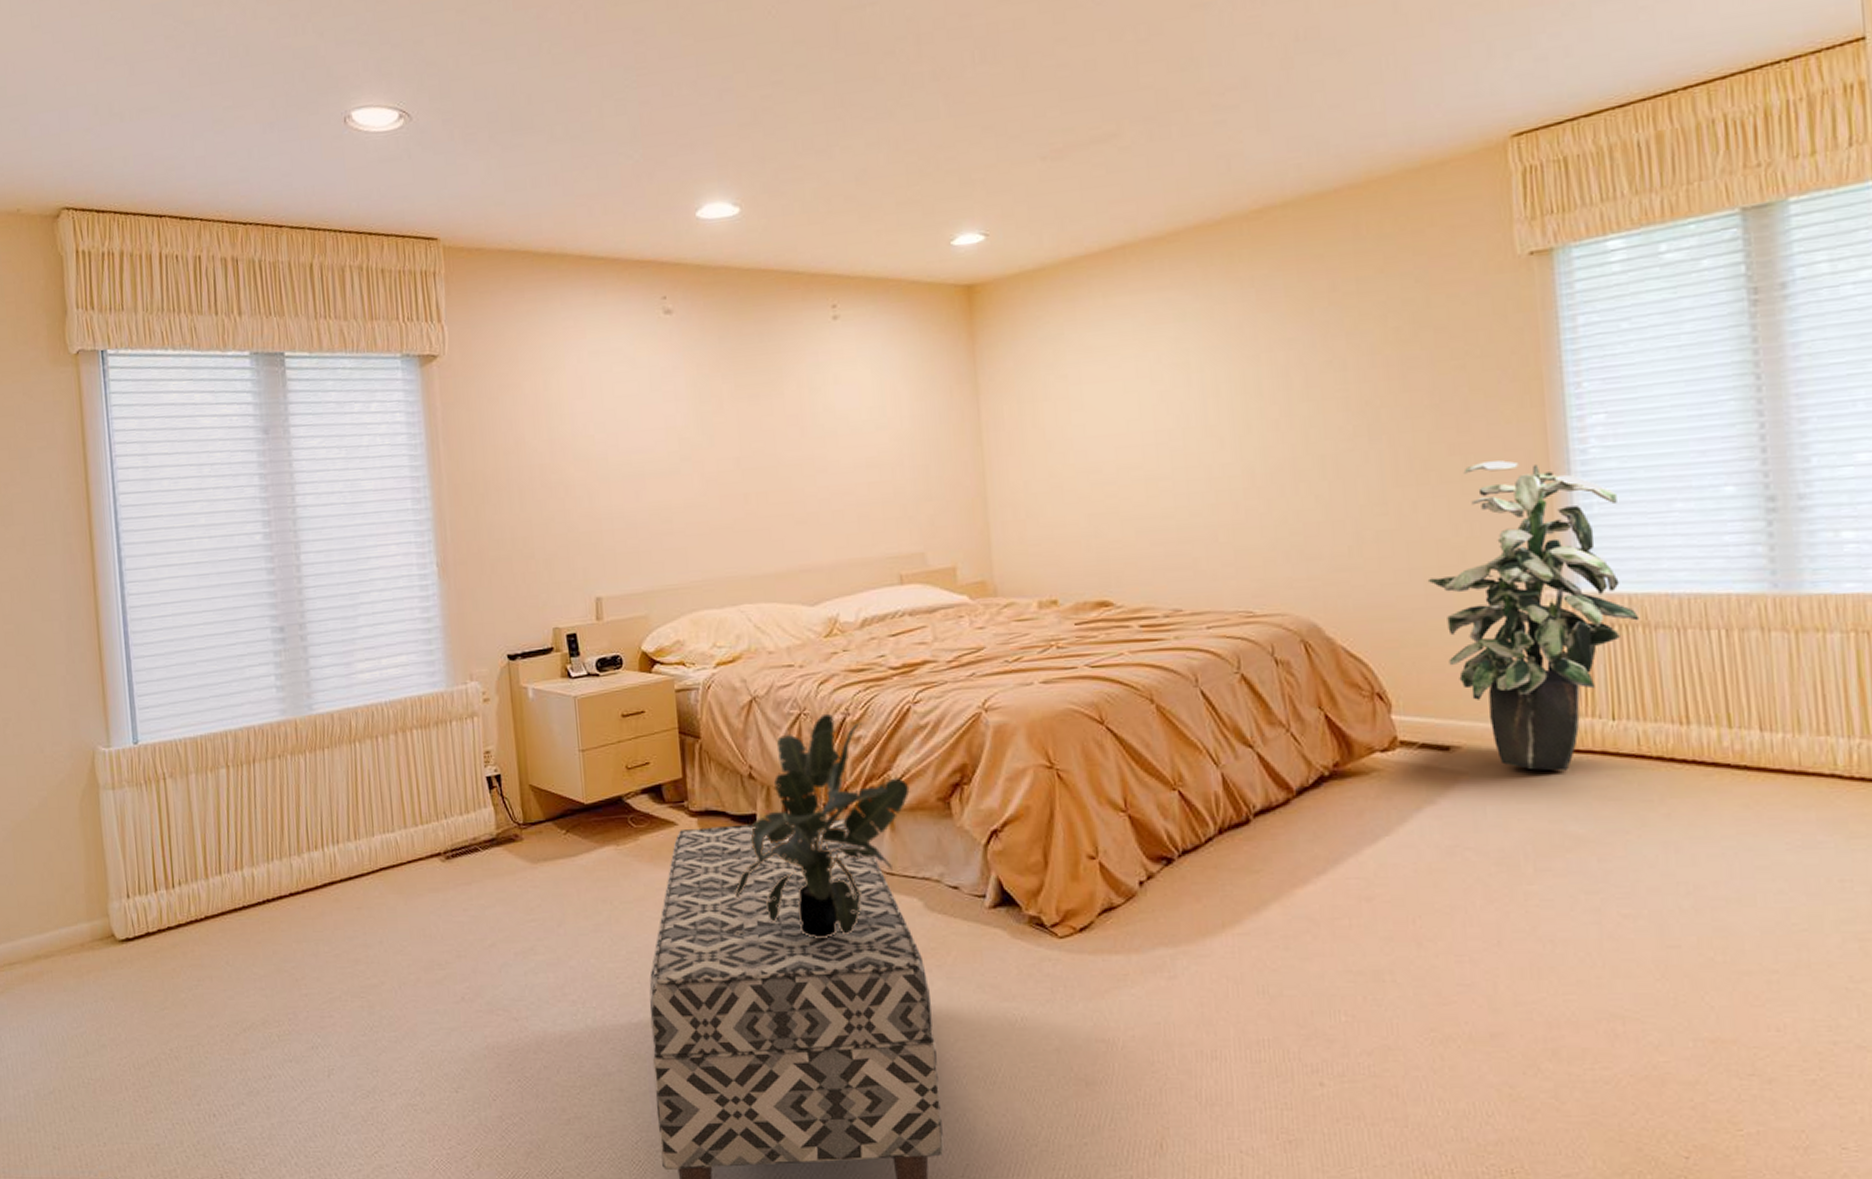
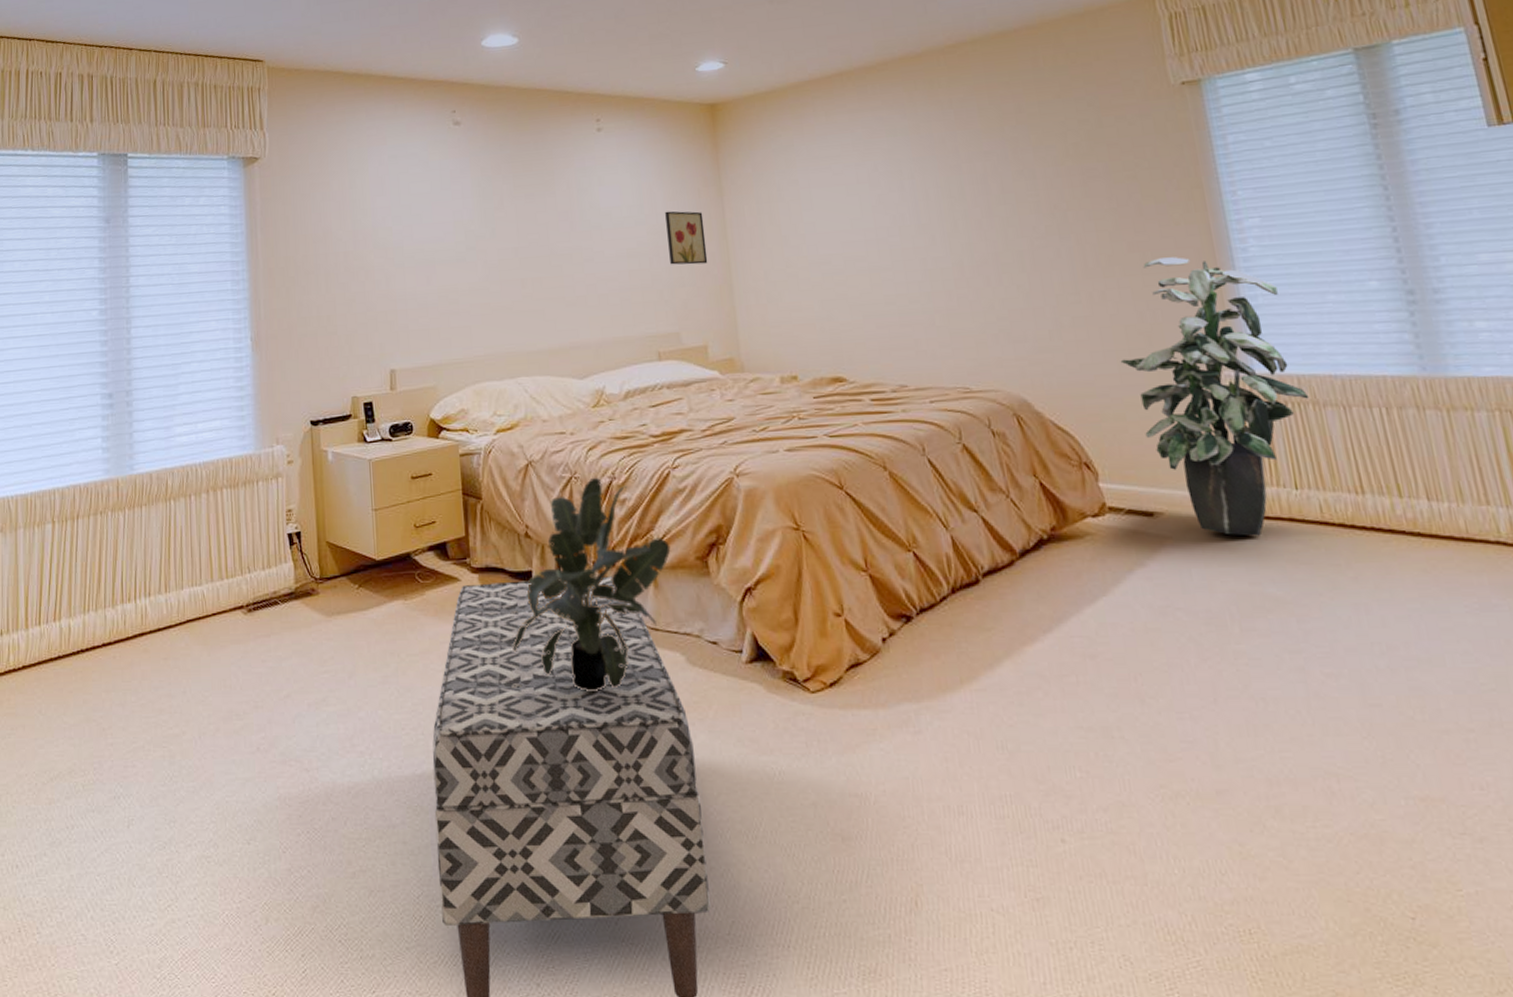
wall art: none [911,413,959,476] -> present [665,211,708,265]

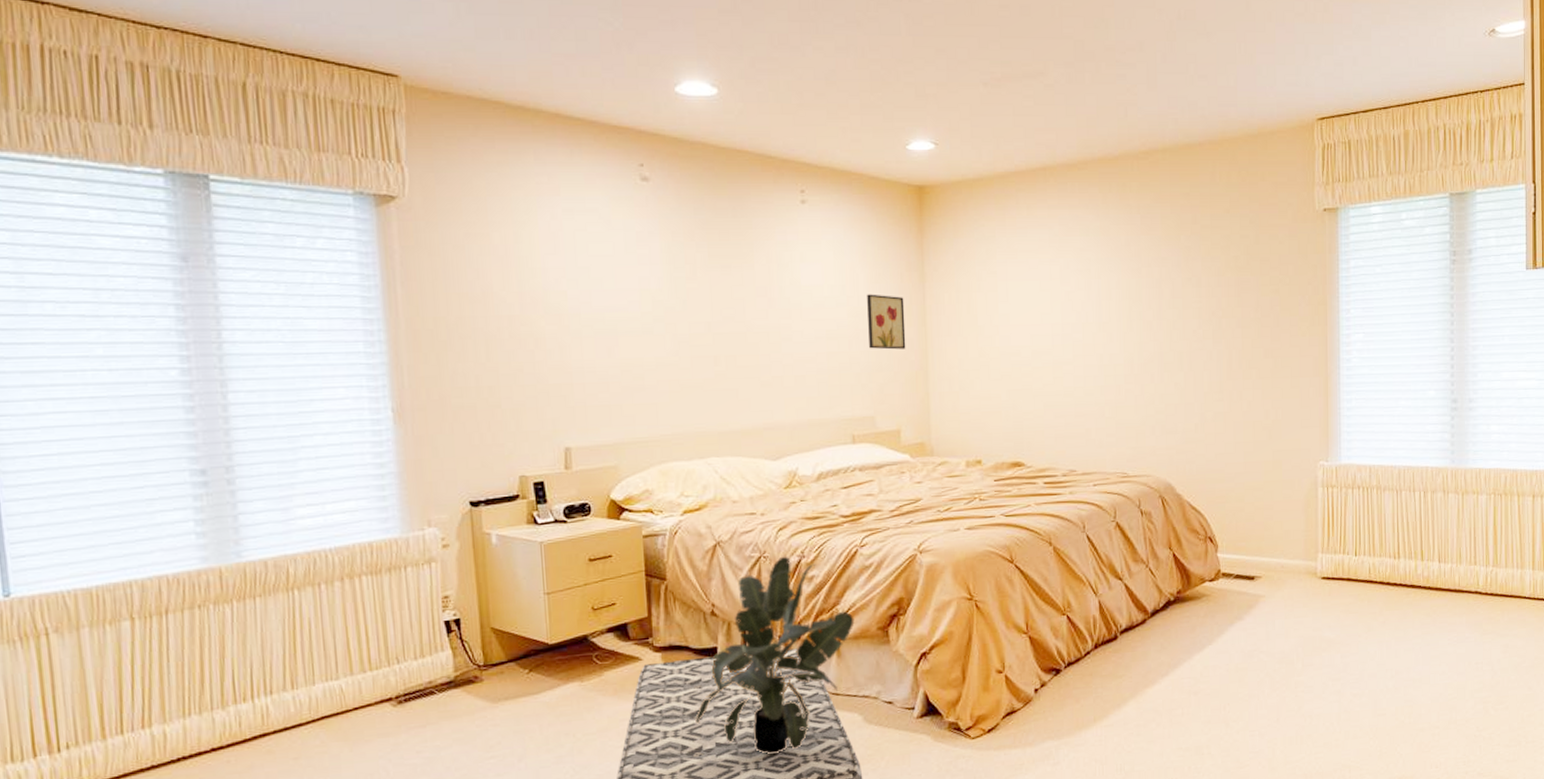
indoor plant: present [1120,257,1310,536] -> none [1246,364,1375,593]

